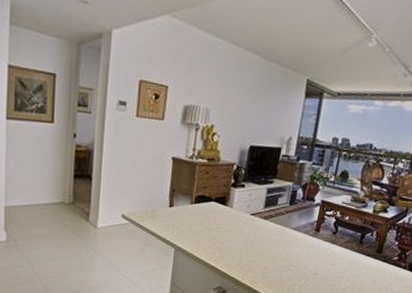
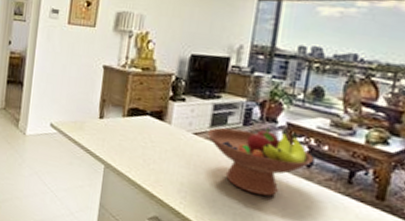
fruit bowl: none [262,205,339,260] -> present [207,128,315,197]

